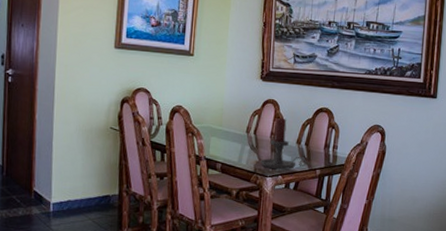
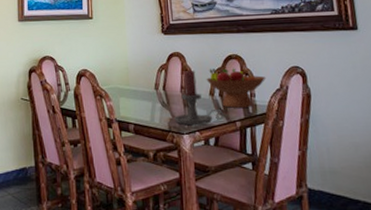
fruit bowl: none [295,119,350,158] -> present [206,68,266,108]

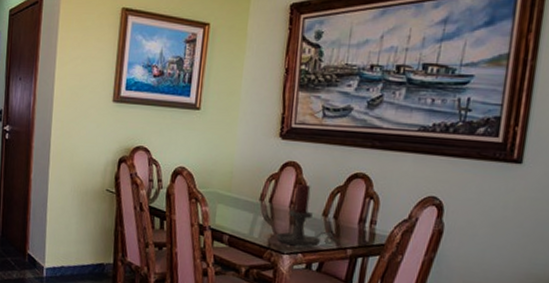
fruit bowl: present [206,68,266,108] -> none [322,186,394,236]

